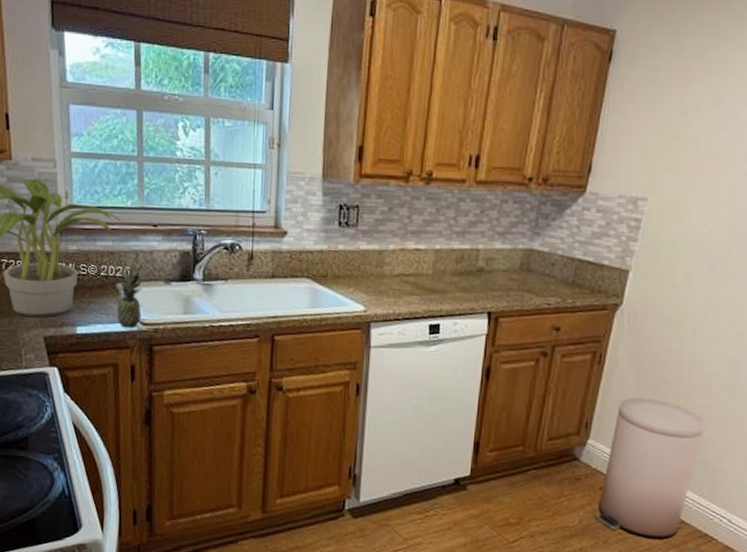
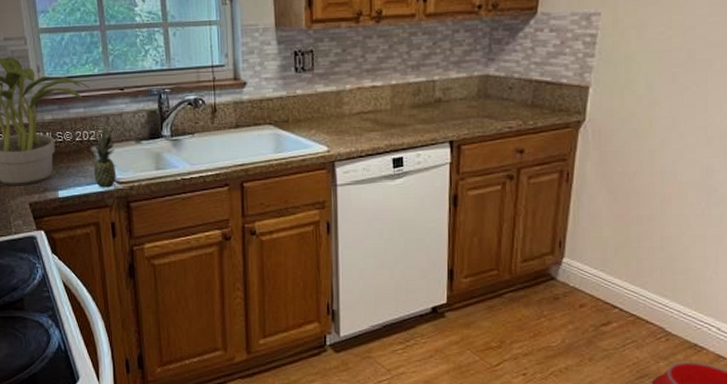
pedal bin: present [594,397,705,540] -> none [577,212,683,353]

